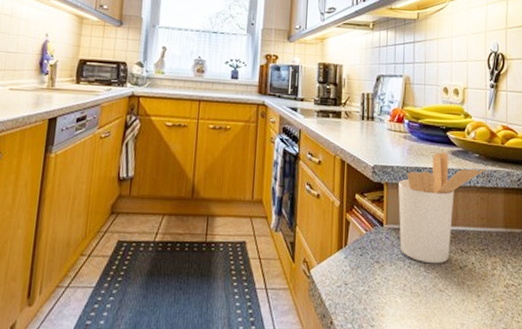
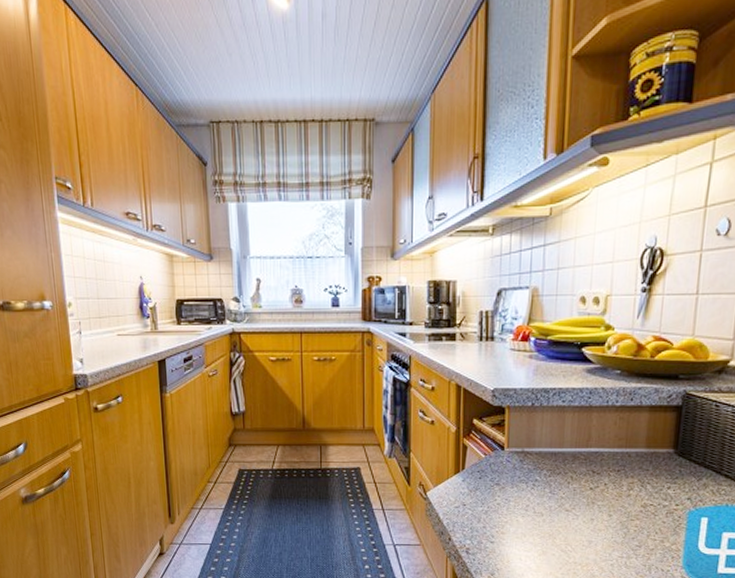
utensil holder: present [398,152,487,264] -> none [521,371,629,486]

